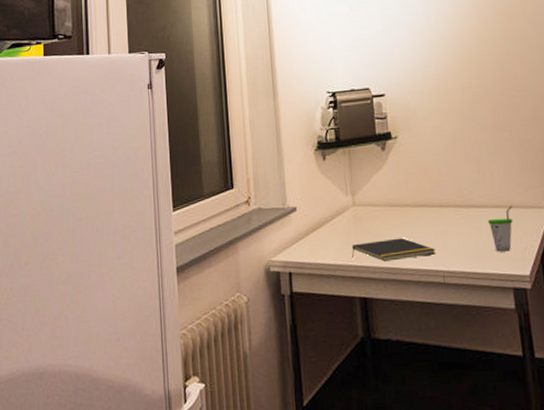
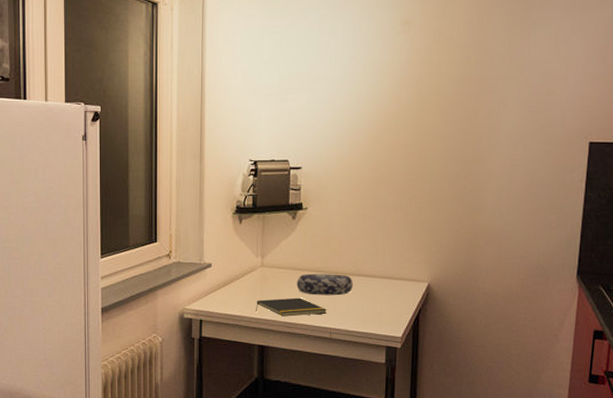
decorative bowl: none [395,207,462,234] -> present [296,273,353,296]
cup: present [488,205,513,252] -> none [374,277,397,316]

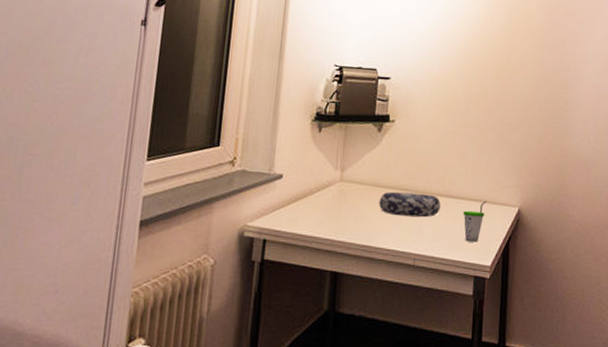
notepad: present [256,297,328,317] -> none [331,217,412,239]
cup: none [374,277,397,316] -> present [463,200,487,242]

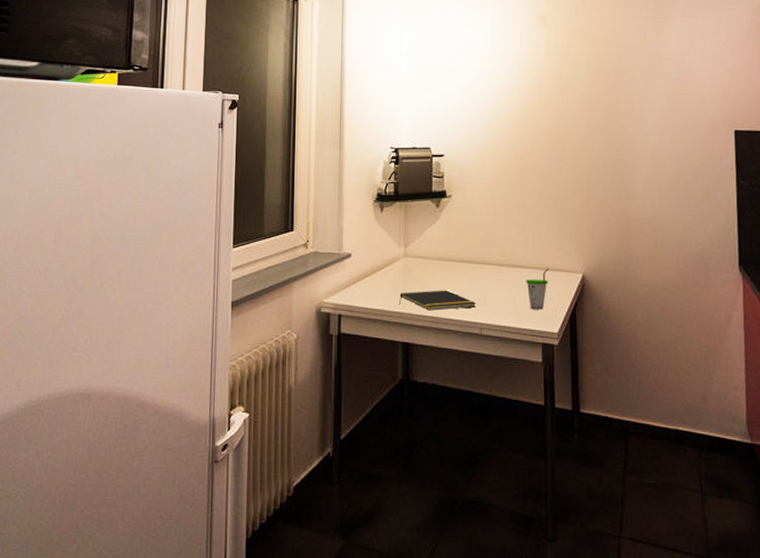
notepad: none [331,217,412,239] -> present [399,290,477,311]
decorative bowl: present [379,191,441,218] -> none [442,264,503,288]

